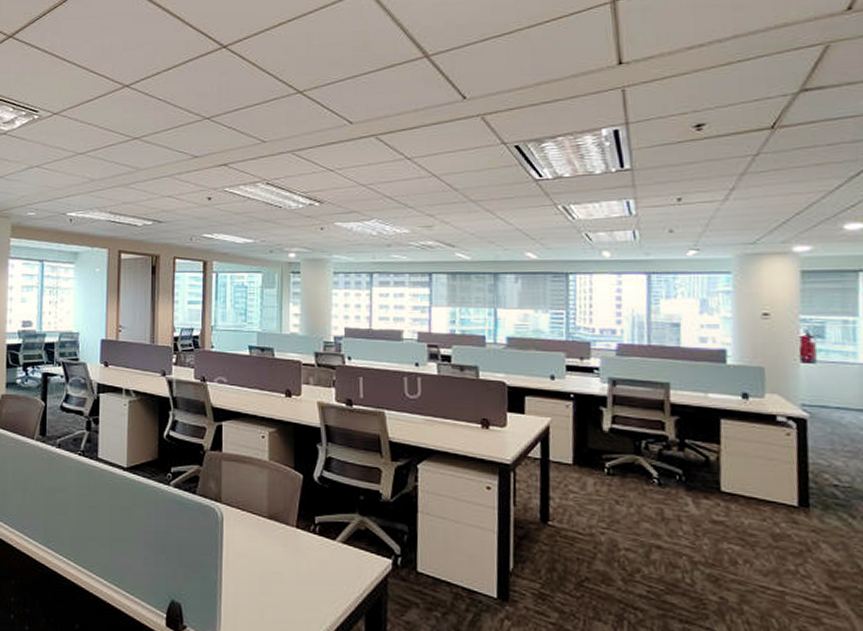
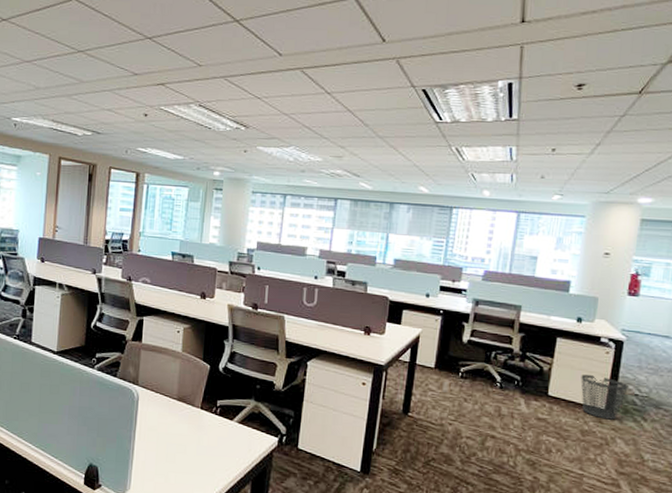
wastebasket: none [759,463,823,519] -> present [580,375,628,420]

